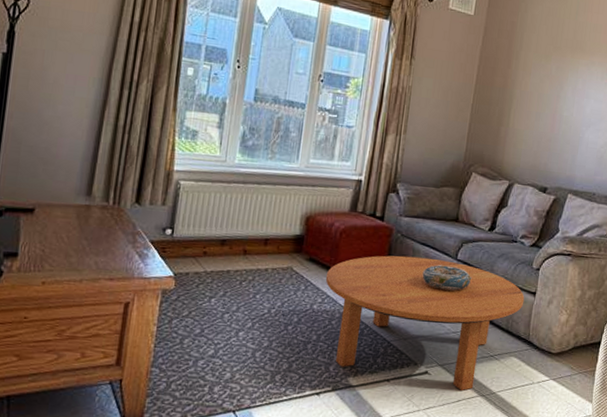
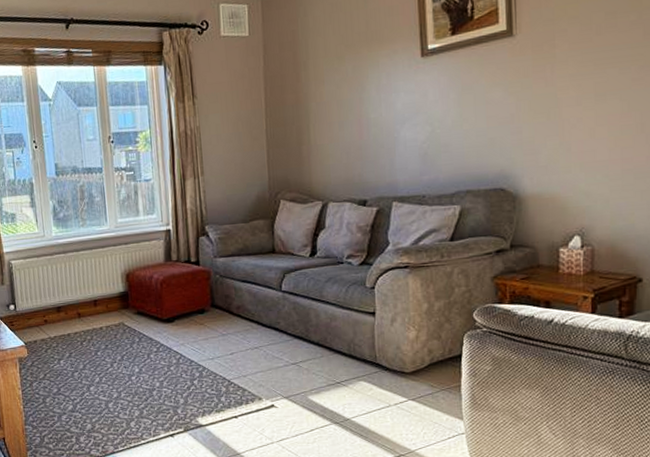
coffee table: present [325,255,525,391] -> none [155,294,364,420]
decorative bowl: present [422,265,472,291] -> none [248,298,302,324]

